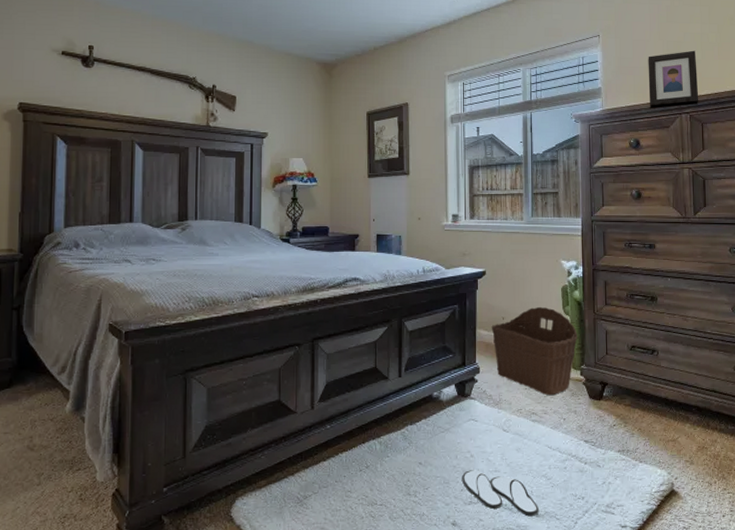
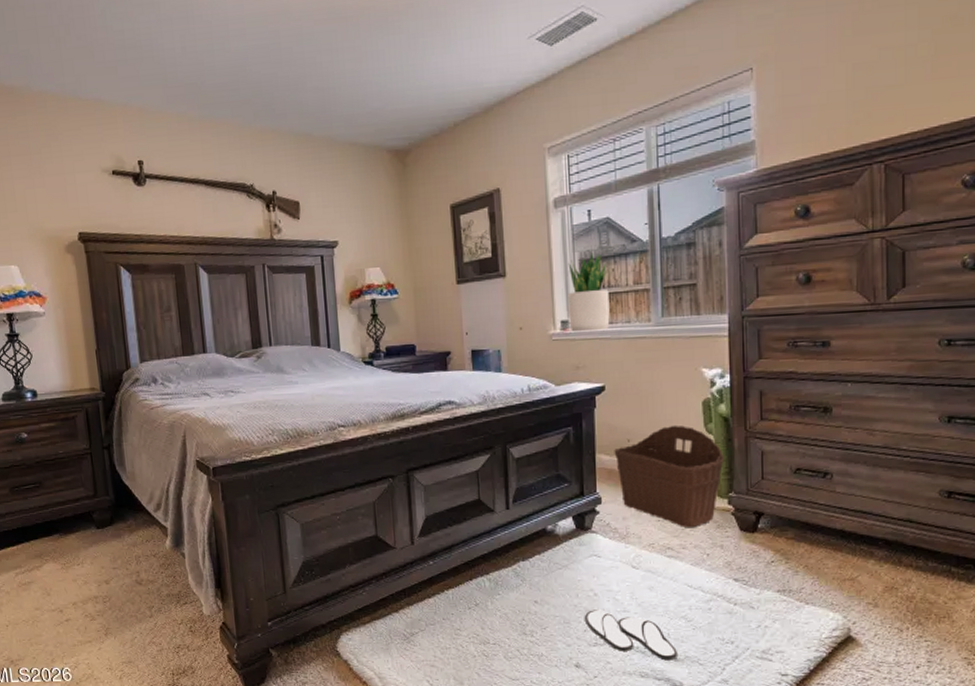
planter: none [459,161,491,225] -> present [568,253,610,332]
picture frame: present [648,50,699,108] -> none [823,71,899,161]

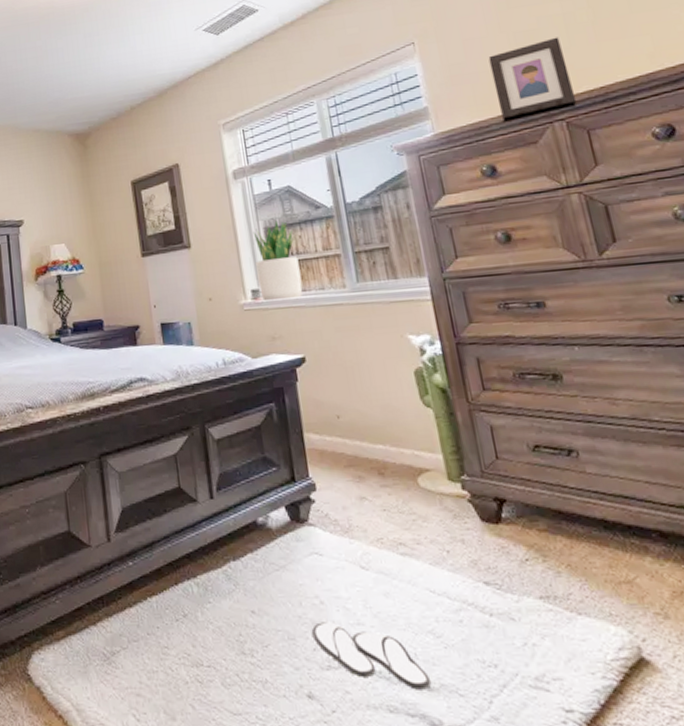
wicker basket: present [614,425,724,527] -> none [323,398,450,518]
picture frame: none [823,71,899,161] -> present [488,37,577,122]

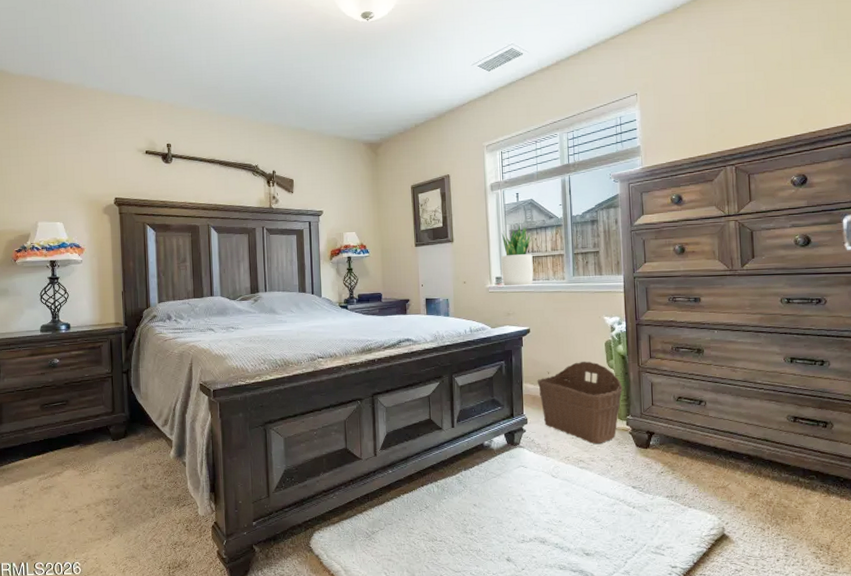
slippers: present [312,622,432,688] -> none [515,512,590,554]
wicker basket: none [323,398,450,518] -> present [537,361,623,444]
picture frame: present [488,37,577,122] -> none [689,100,745,163]

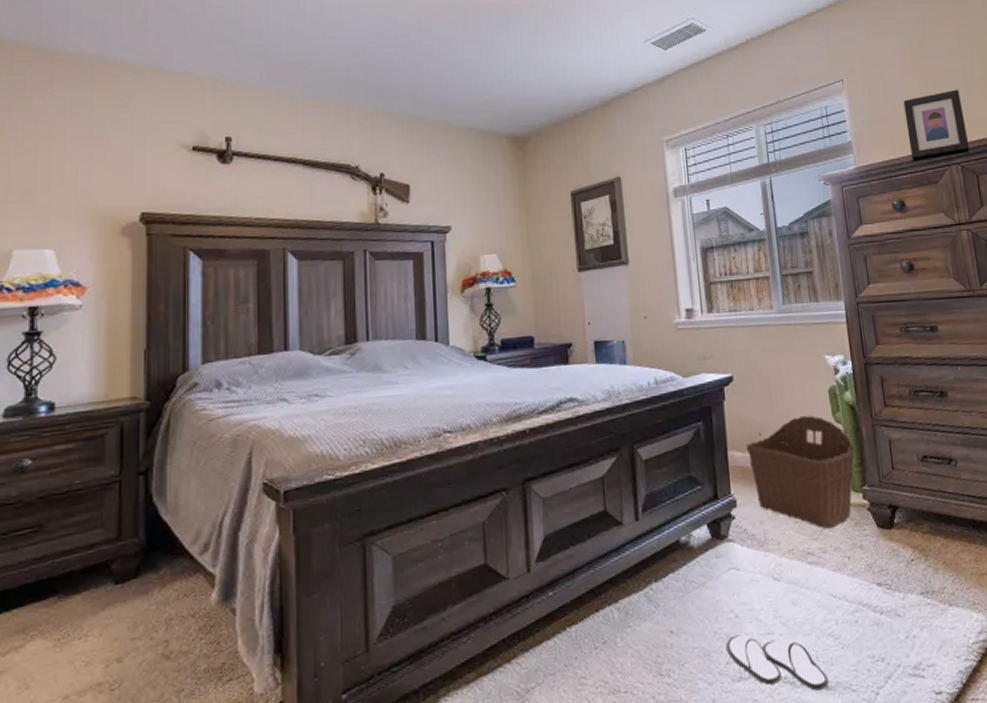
planter: present [501,225,534,286] -> none [690,241,734,321]
slippers: none [515,512,590,554] -> present [727,634,830,690]
picture frame: none [689,100,745,163] -> present [903,89,970,161]

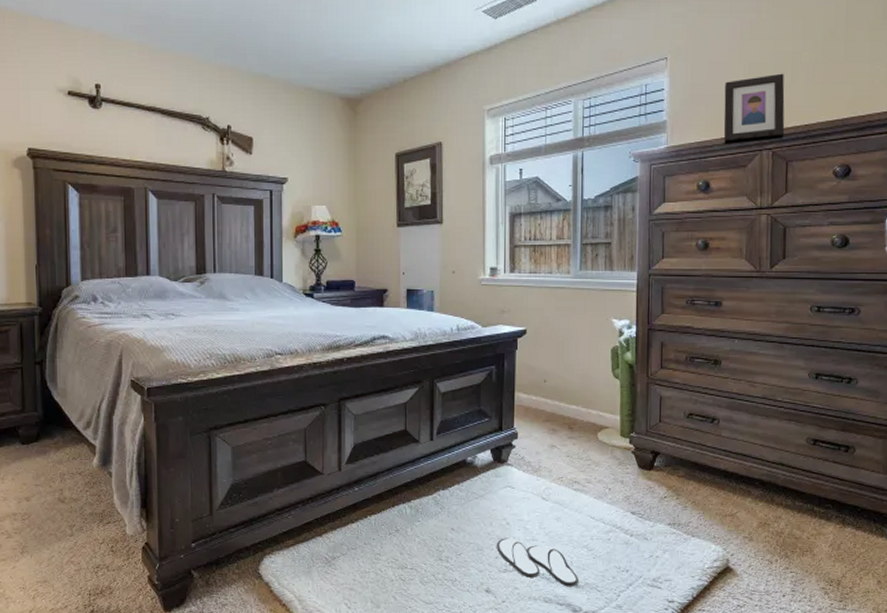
wicker basket: present [746,415,855,528] -> none [531,369,628,463]

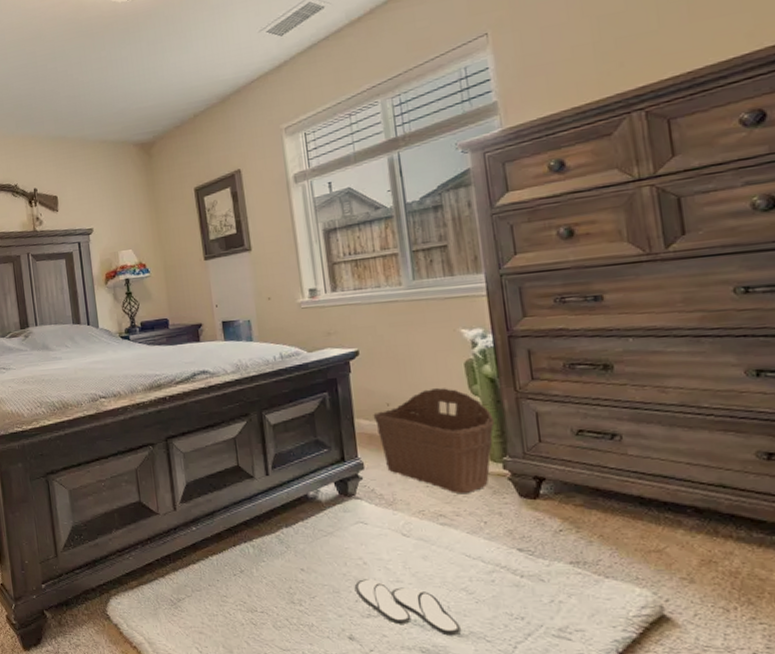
wicker basket: none [531,369,628,463] -> present [373,387,495,493]
picture frame: present [723,73,785,144] -> none [567,19,660,114]

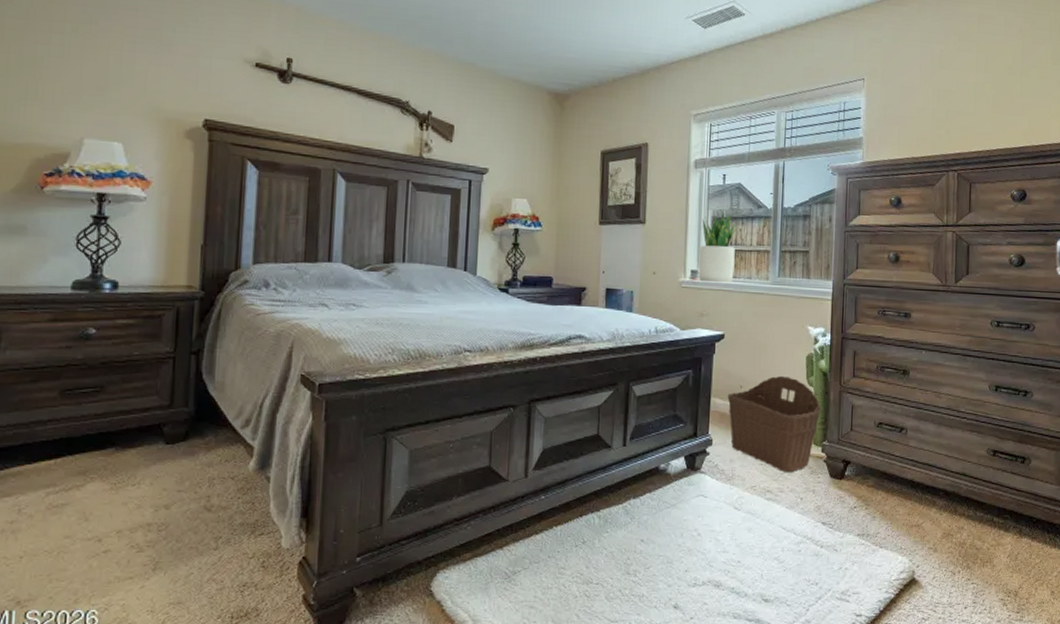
planter: none [312,222,359,300] -> present [698,212,736,283]
slippers: present [355,579,462,635] -> none [687,550,769,600]

